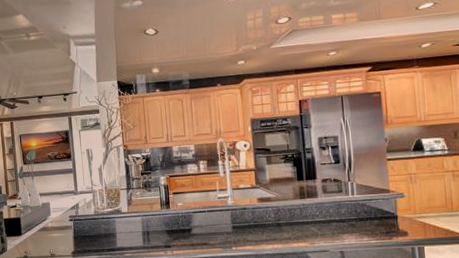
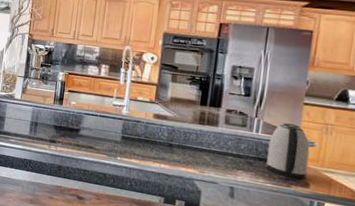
kettle: none [365,180,403,231] -> present [266,123,310,180]

